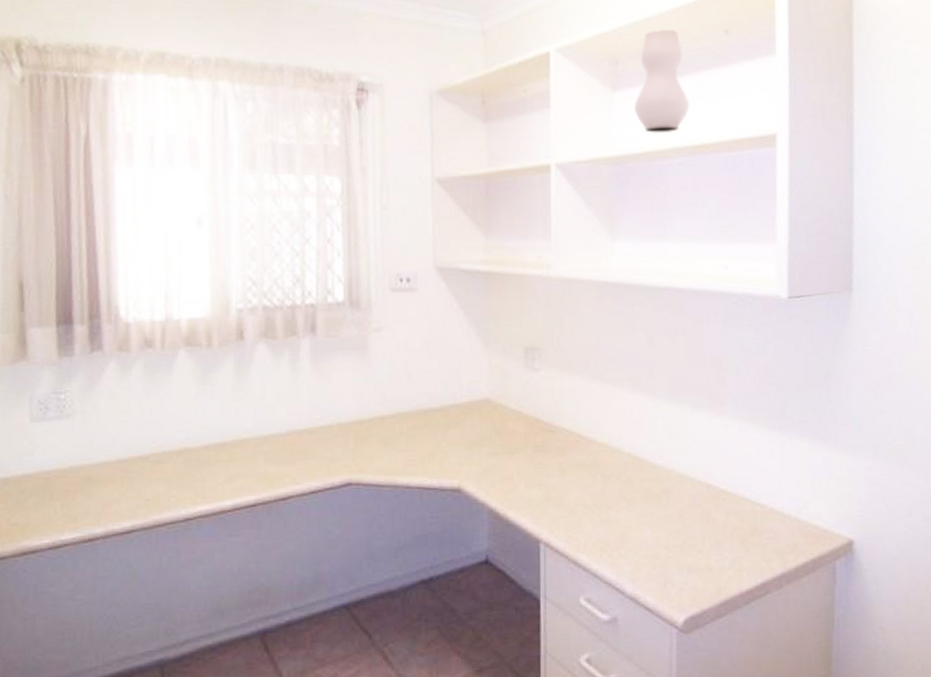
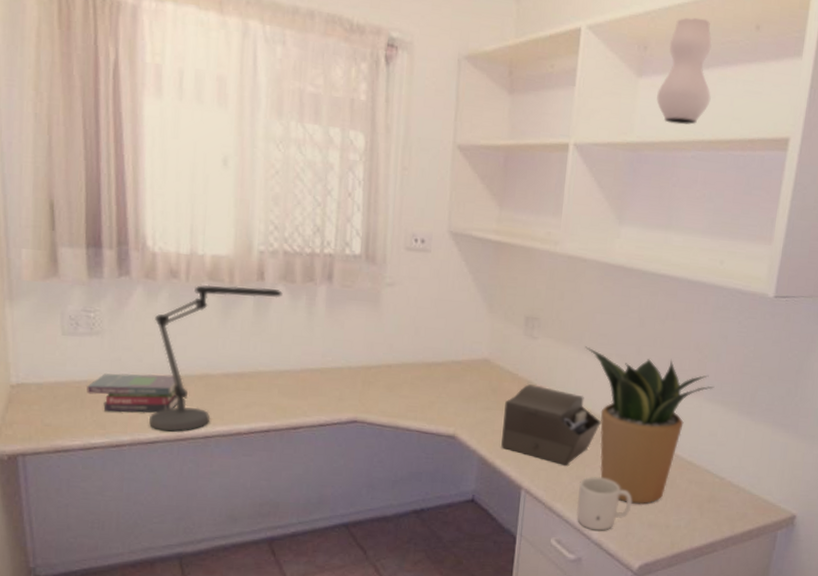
books: none [56,453,160,502] -> present [86,373,183,413]
desk lamp: none [124,348,264,517] -> present [149,284,283,432]
sewing box: none [512,421,621,510] -> present [501,384,602,466]
potted plant: none [593,373,739,546] -> present [585,346,715,505]
mug: none [603,519,666,583] -> present [576,477,632,531]

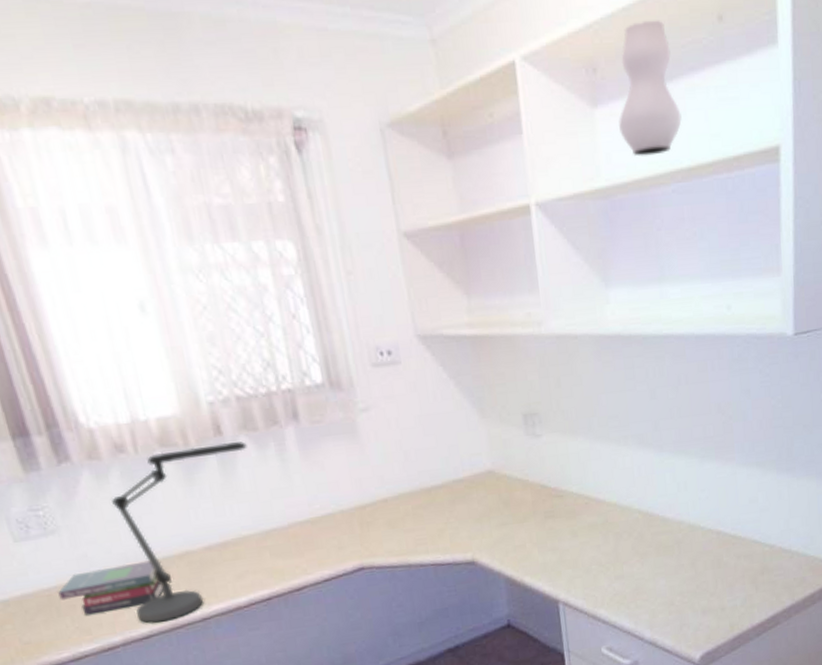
sewing box: present [501,384,602,466] -> none [521,487,631,568]
mug: present [576,477,632,531] -> none [620,571,681,630]
potted plant: present [585,346,715,505] -> none [596,429,746,592]

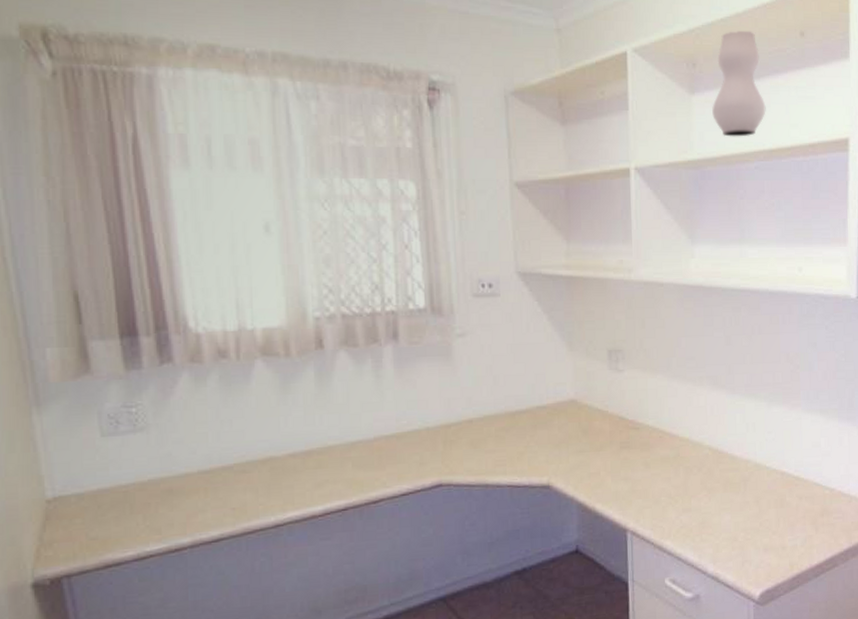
books: present [58,559,163,615] -> none [135,463,244,514]
desk lamp: present [111,441,247,622] -> none [206,356,345,525]

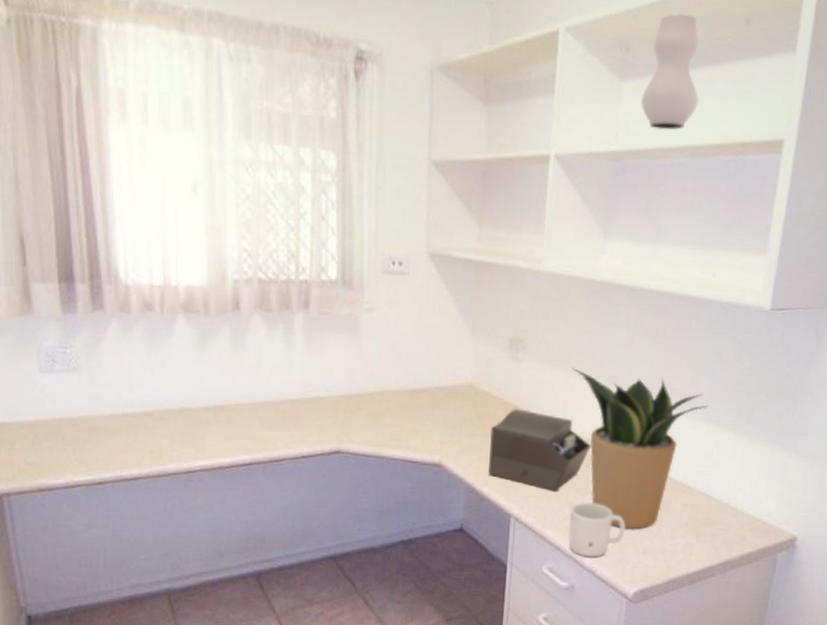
sewing box: none [598,419,701,500] -> present [488,409,592,492]
potted plant: none [674,372,811,529] -> present [573,368,709,530]
mug: none [686,506,744,564] -> present [568,502,626,558]

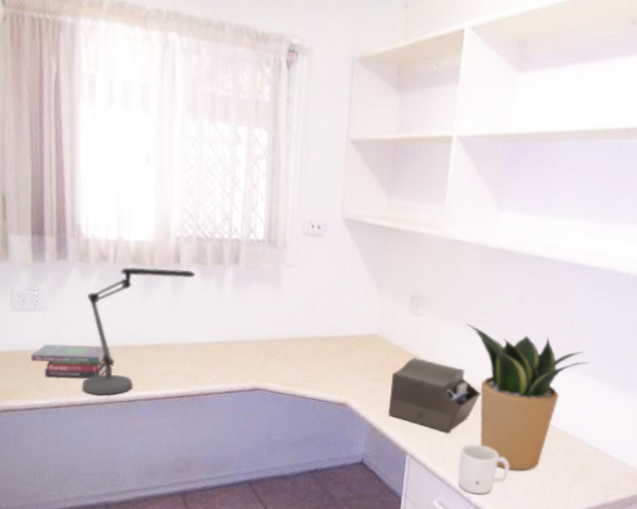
books: none [67,409,163,450] -> present [31,344,111,379]
desk lamp: none [131,316,259,467] -> present [82,267,196,396]
vase: present [641,13,699,130] -> none [535,15,589,116]

